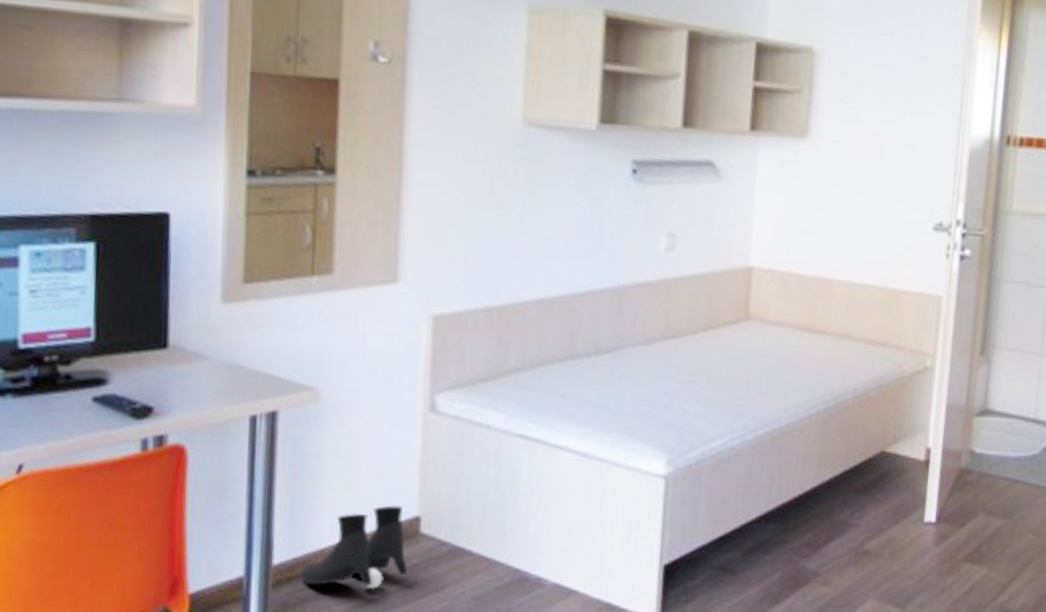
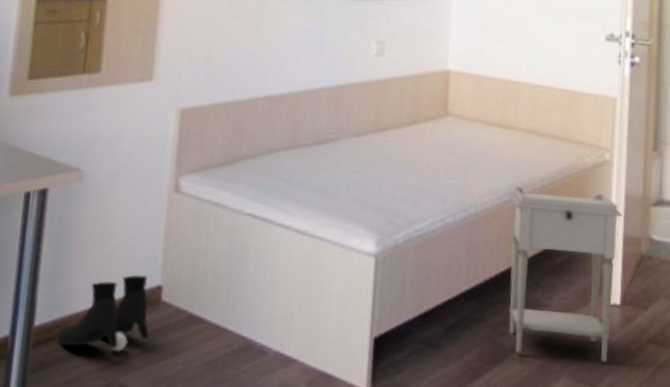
nightstand: none [813,397,943,582] -> present [508,186,623,362]

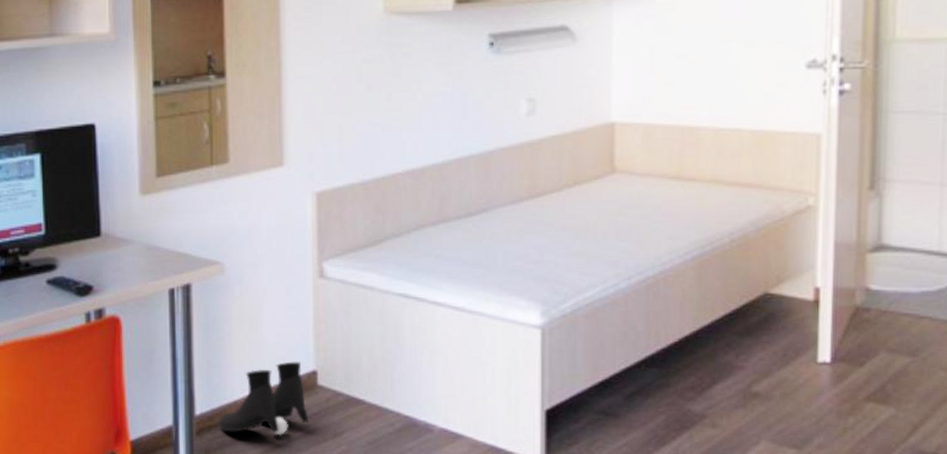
nightstand: present [508,186,623,362] -> none [691,243,831,423]

